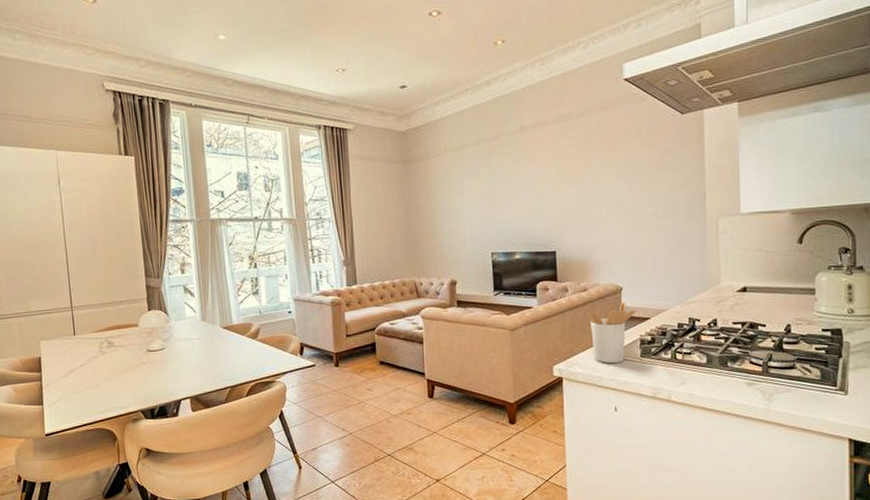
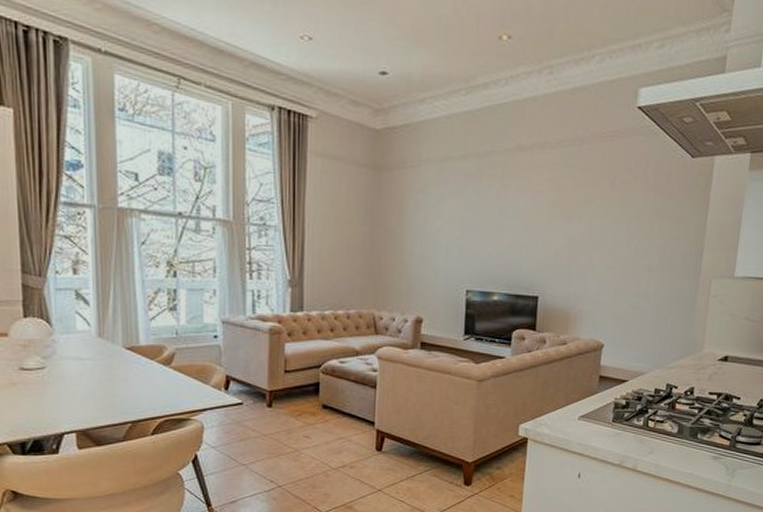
utensil holder: present [586,302,636,364] -> none [562,361,614,427]

